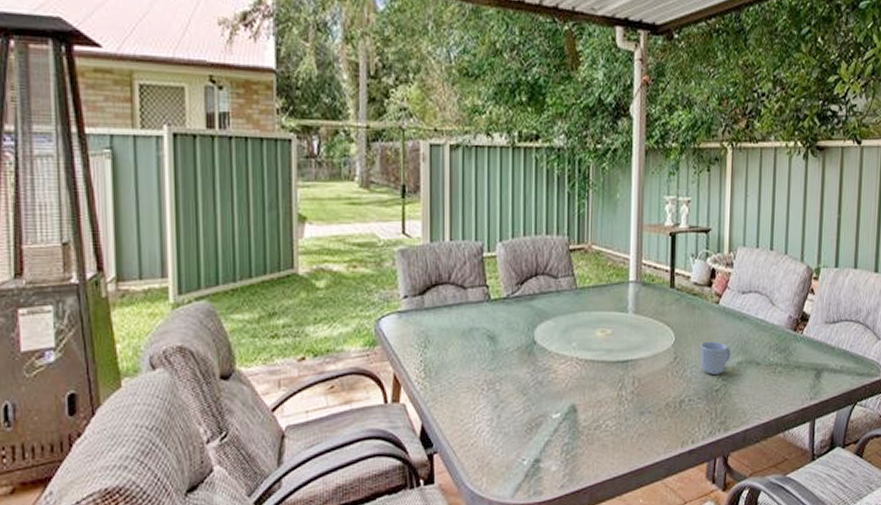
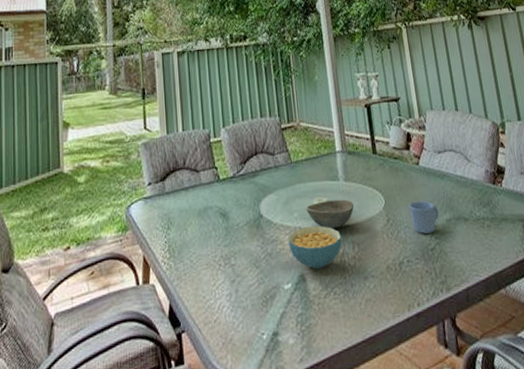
cereal bowl: none [563,357,622,400] -> present [288,226,342,269]
bowl: none [587,332,641,362] -> present [306,199,355,229]

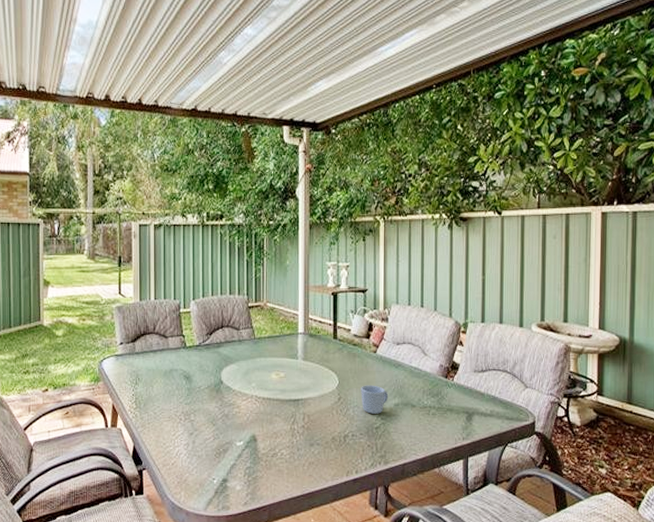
cereal bowl: present [288,226,342,269] -> none [245,395,294,432]
bowl: present [306,199,355,229] -> none [264,376,310,400]

